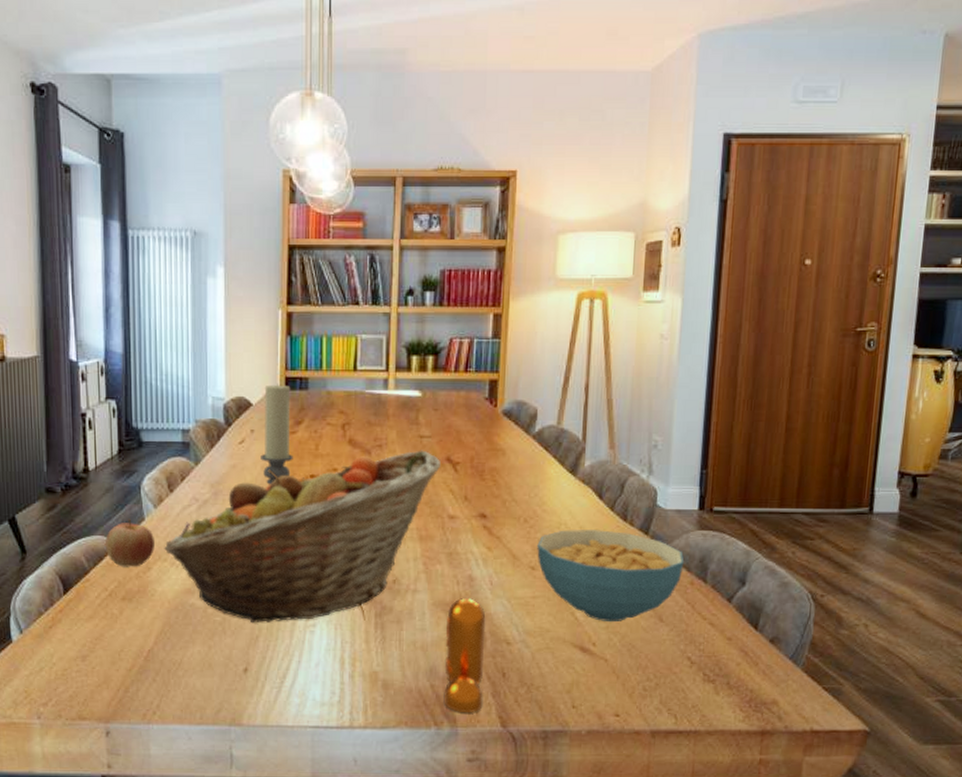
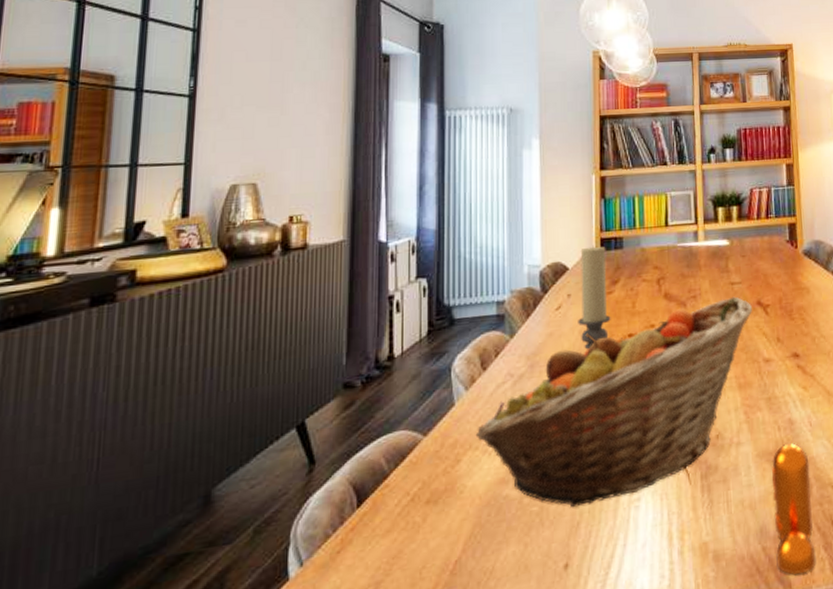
apple: present [106,519,154,567] -> none [410,406,465,464]

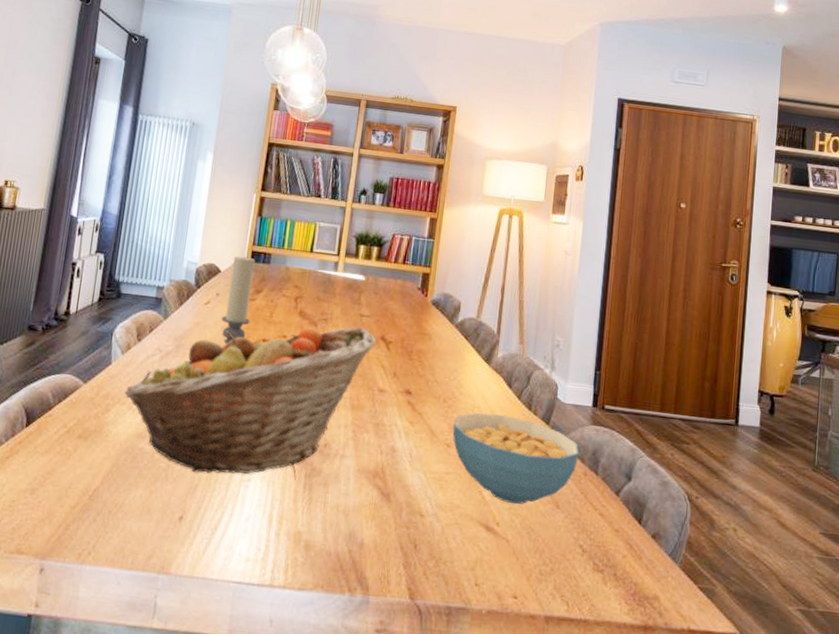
pepper shaker: present [771,443,816,575] -> none [358,467,404,582]

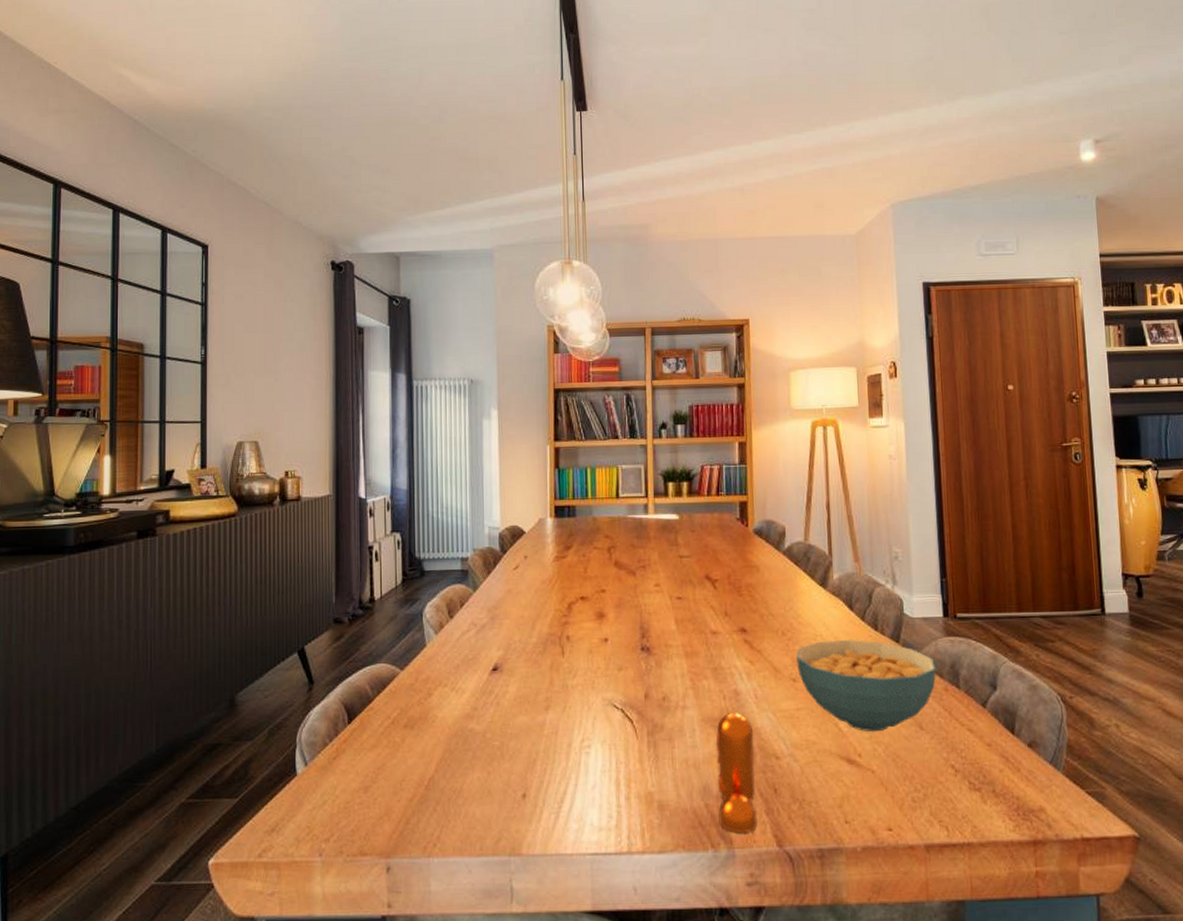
fruit basket: present [124,327,376,474] -> none [444,569,700,747]
candle holder: present [221,255,256,345] -> none [534,512,564,608]
pepper shaker: none [358,467,404,582] -> present [716,713,758,832]

